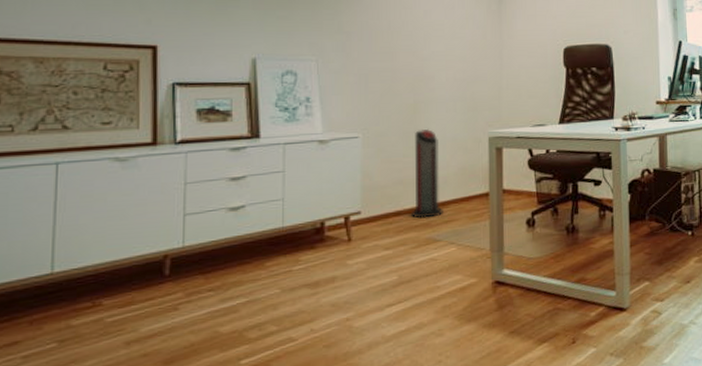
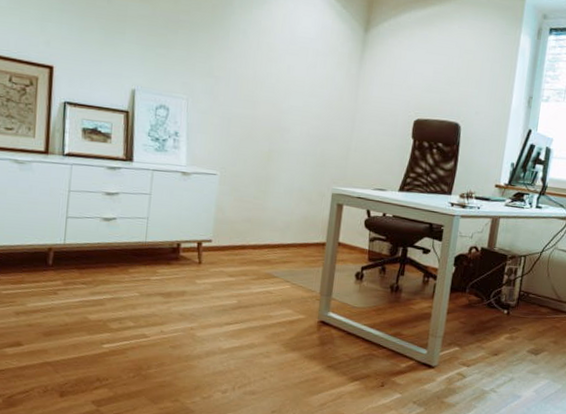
air purifier: present [410,128,443,219] -> none [254,176,287,256]

